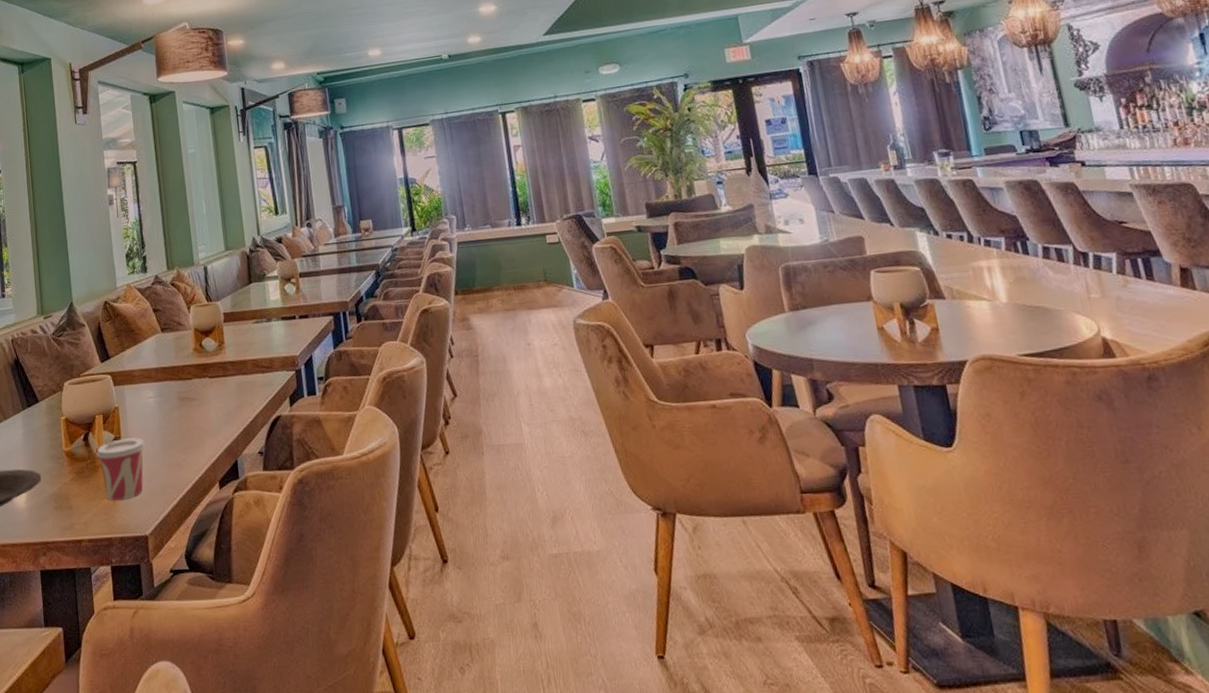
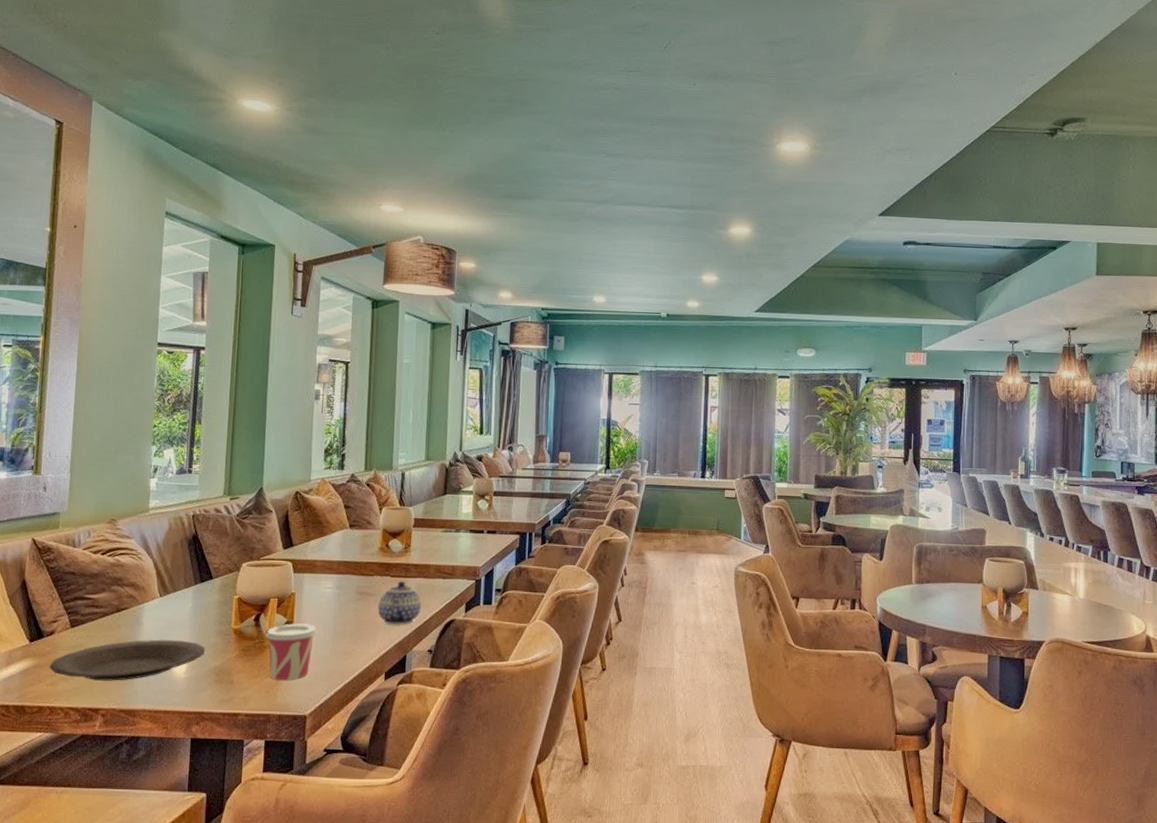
teapot: none [200,380,245,429] -> present [377,580,422,626]

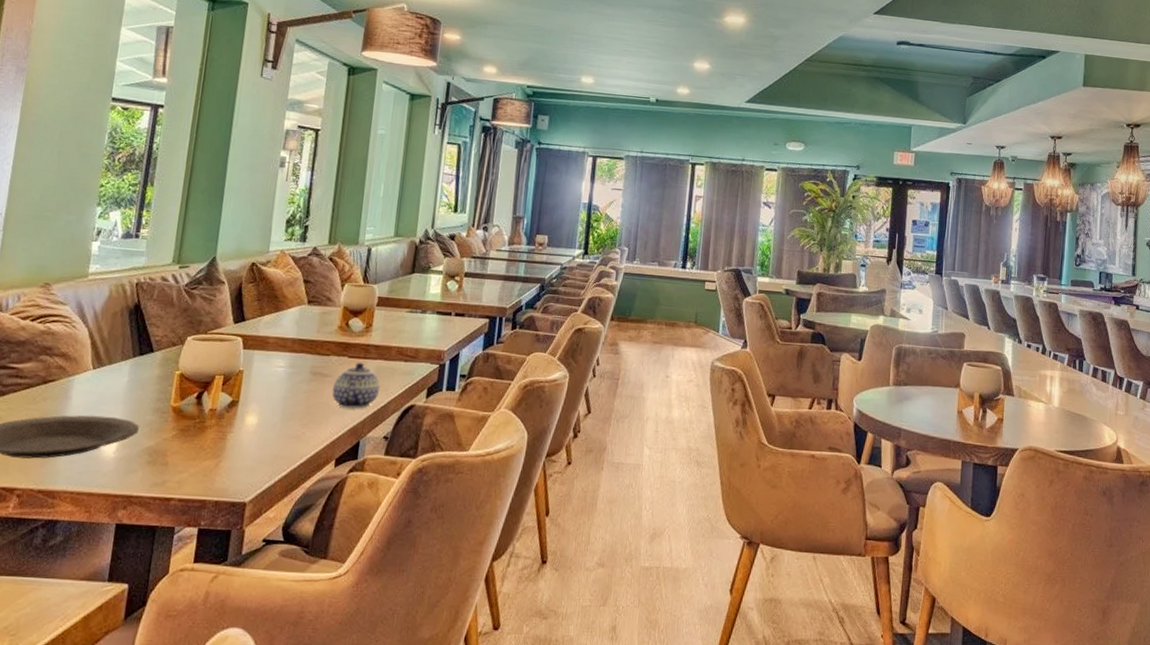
cup: present [264,623,318,680] -> none [206,403,265,463]

